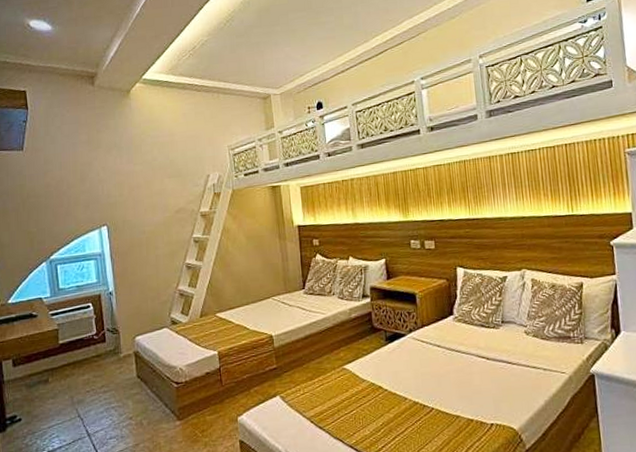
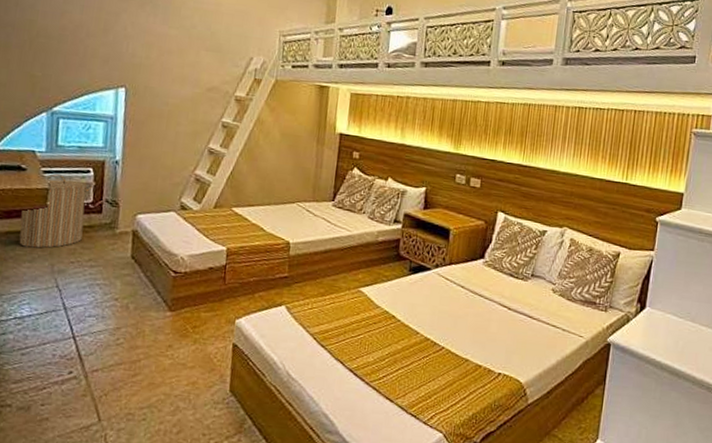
laundry hamper: none [39,314,95,385] -> present [19,174,93,249]

